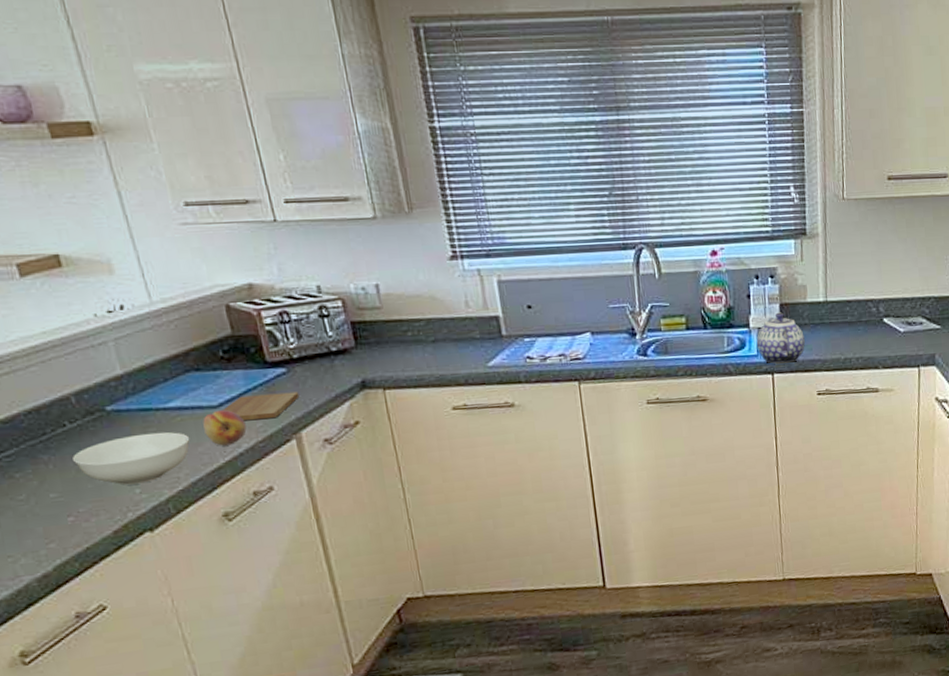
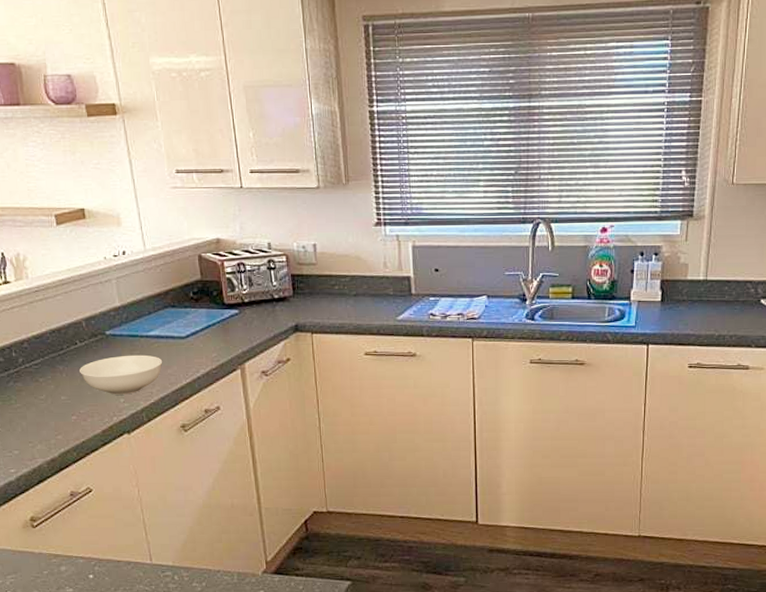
fruit: present [203,409,247,446] -> none [173,340,205,370]
cutting board: present [223,391,300,421] -> none [189,330,247,351]
teapot: present [756,312,806,364] -> none [635,288,682,337]

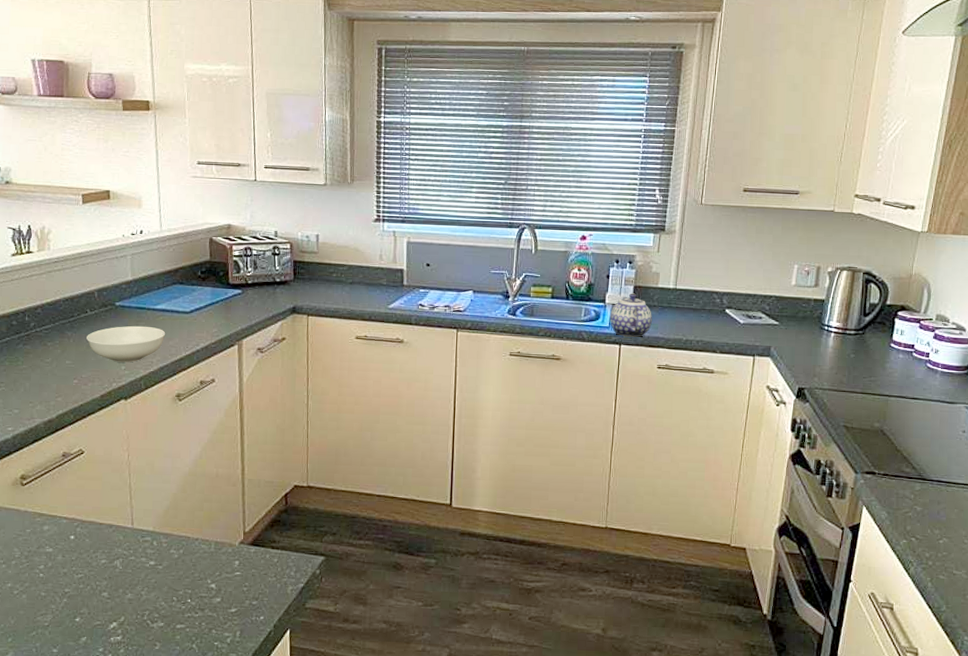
teapot: none [635,288,682,337] -> present [609,293,653,338]

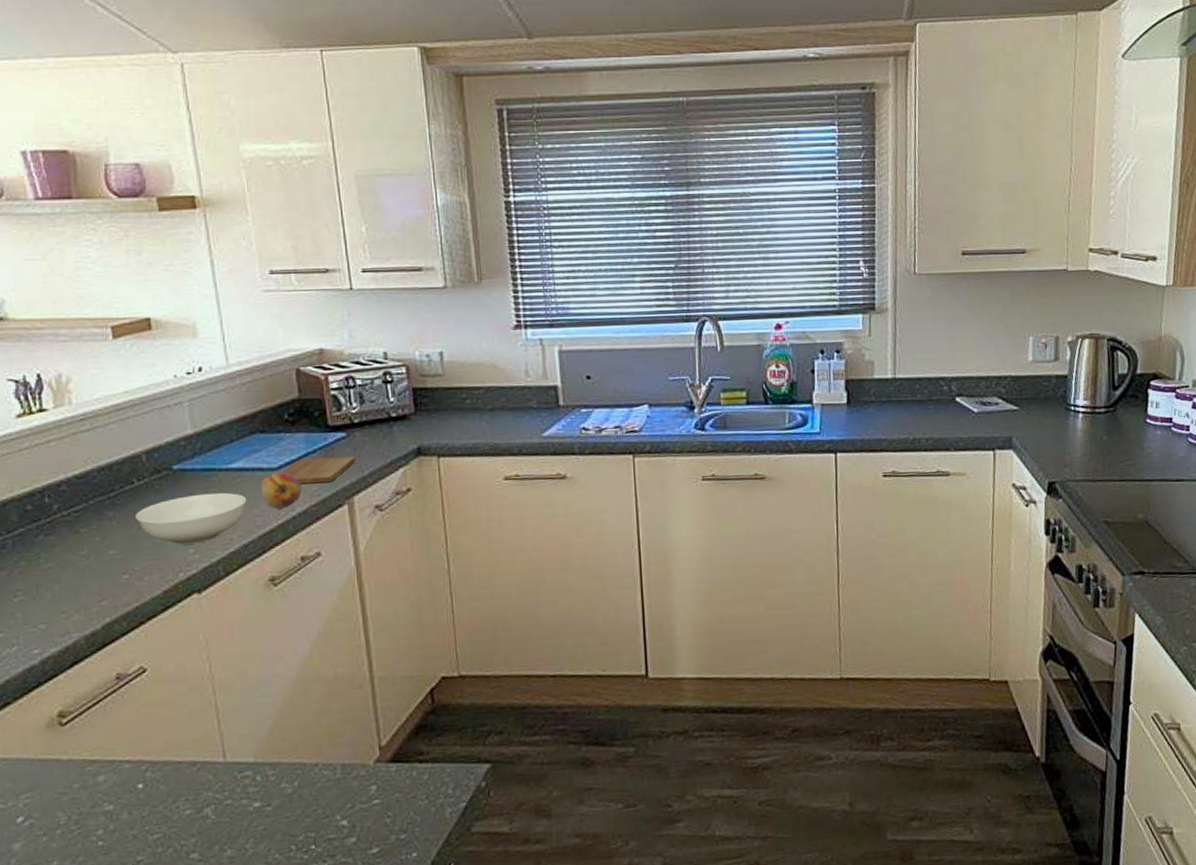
fruit: none [176,315,206,343] -> present [261,472,302,509]
cutting board: none [192,307,247,327] -> present [282,456,356,485]
teapot: present [609,293,653,338] -> none [819,388,872,443]

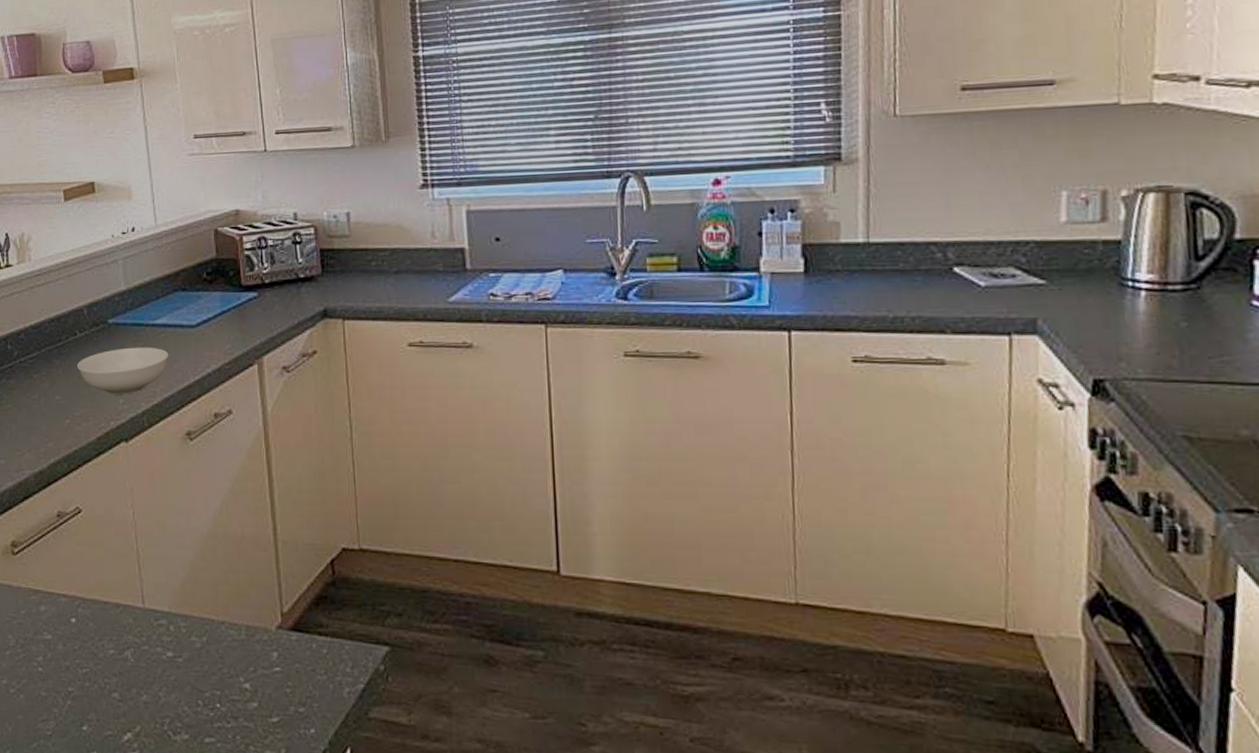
fruit: present [261,472,302,509] -> none [182,329,217,365]
cutting board: present [282,456,356,485] -> none [200,316,266,342]

